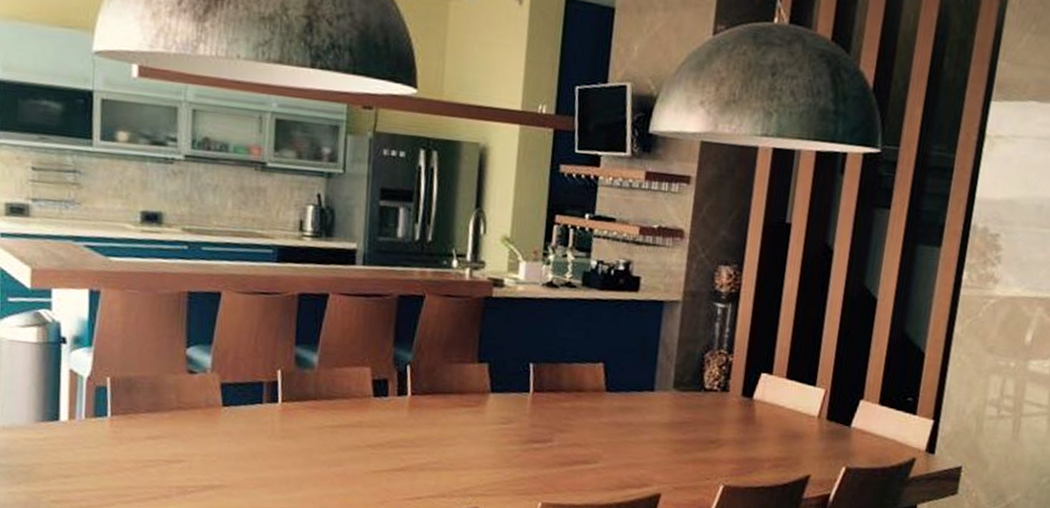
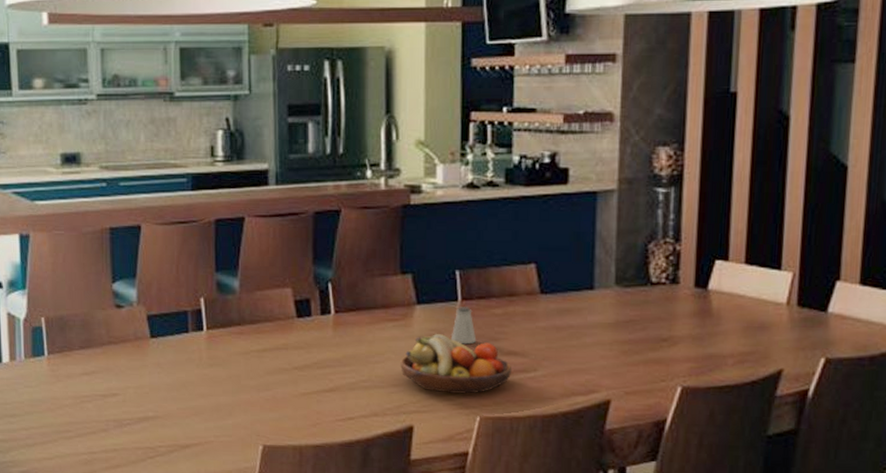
fruit bowl: none [470,422,574,481] -> present [400,334,511,394]
saltshaker: none [520,398,544,434] -> present [450,307,477,345]

